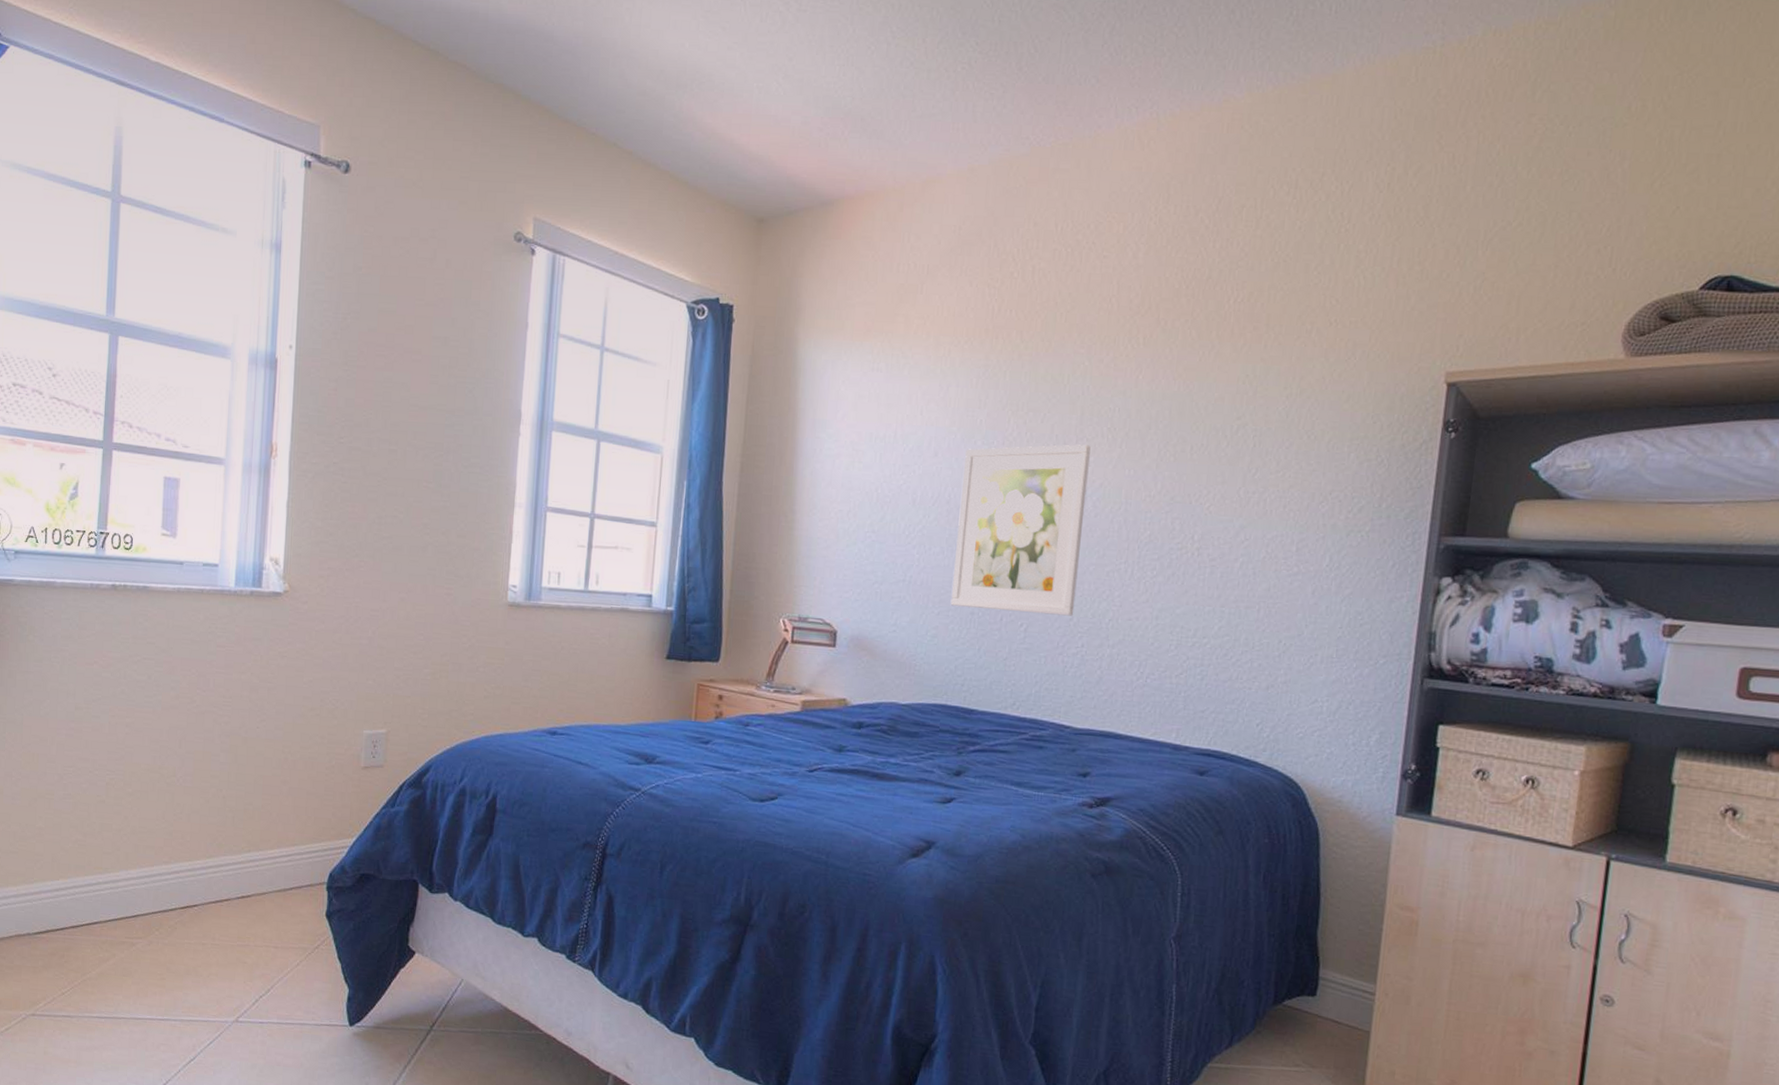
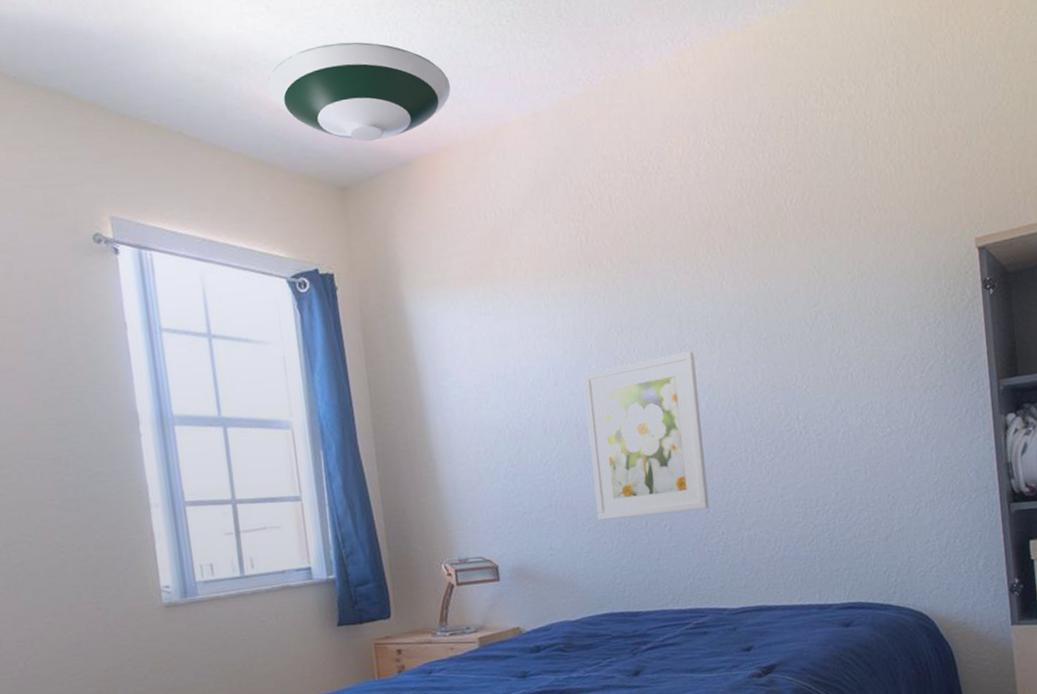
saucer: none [707,72,890,176] -> present [267,42,451,141]

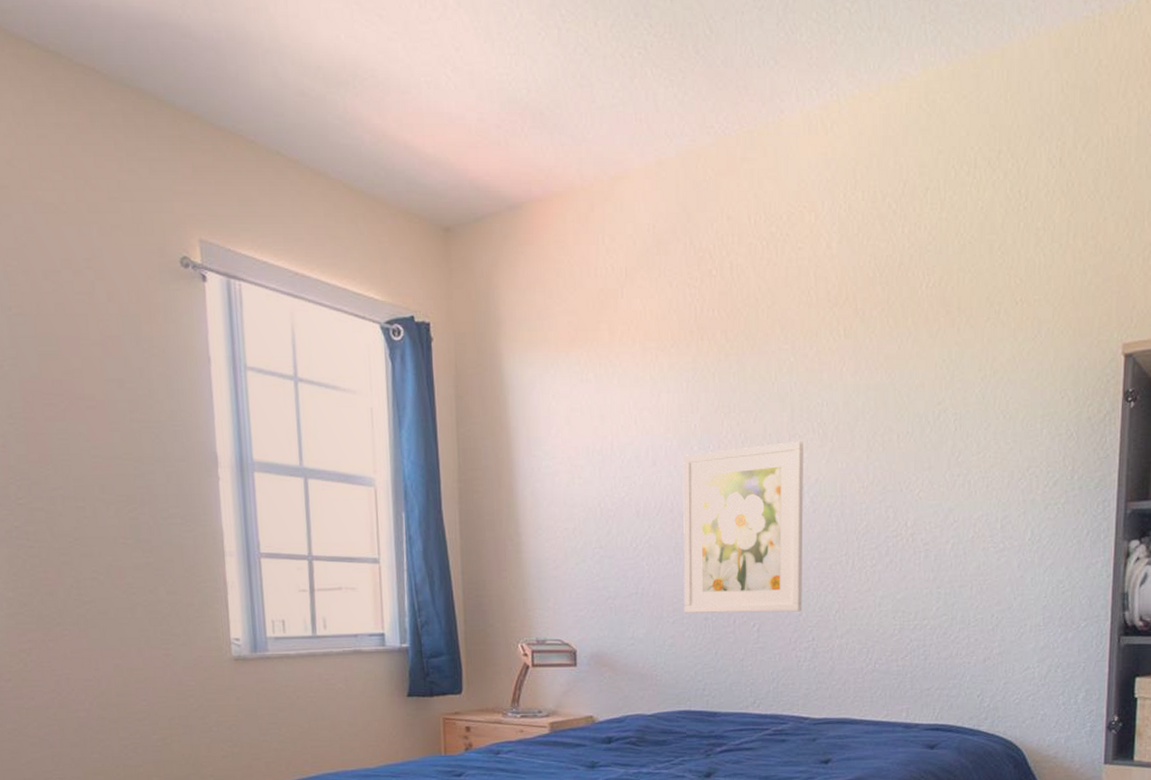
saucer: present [267,42,451,141] -> none [374,64,571,178]

